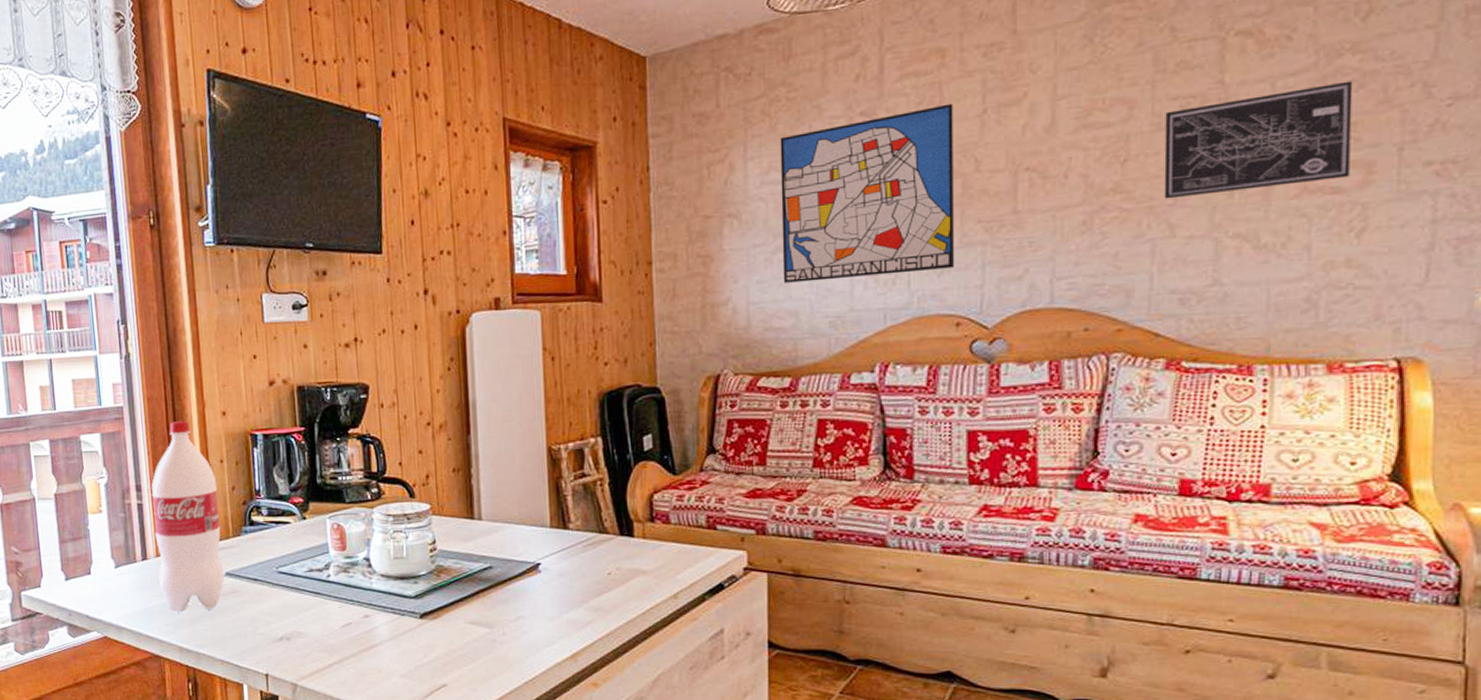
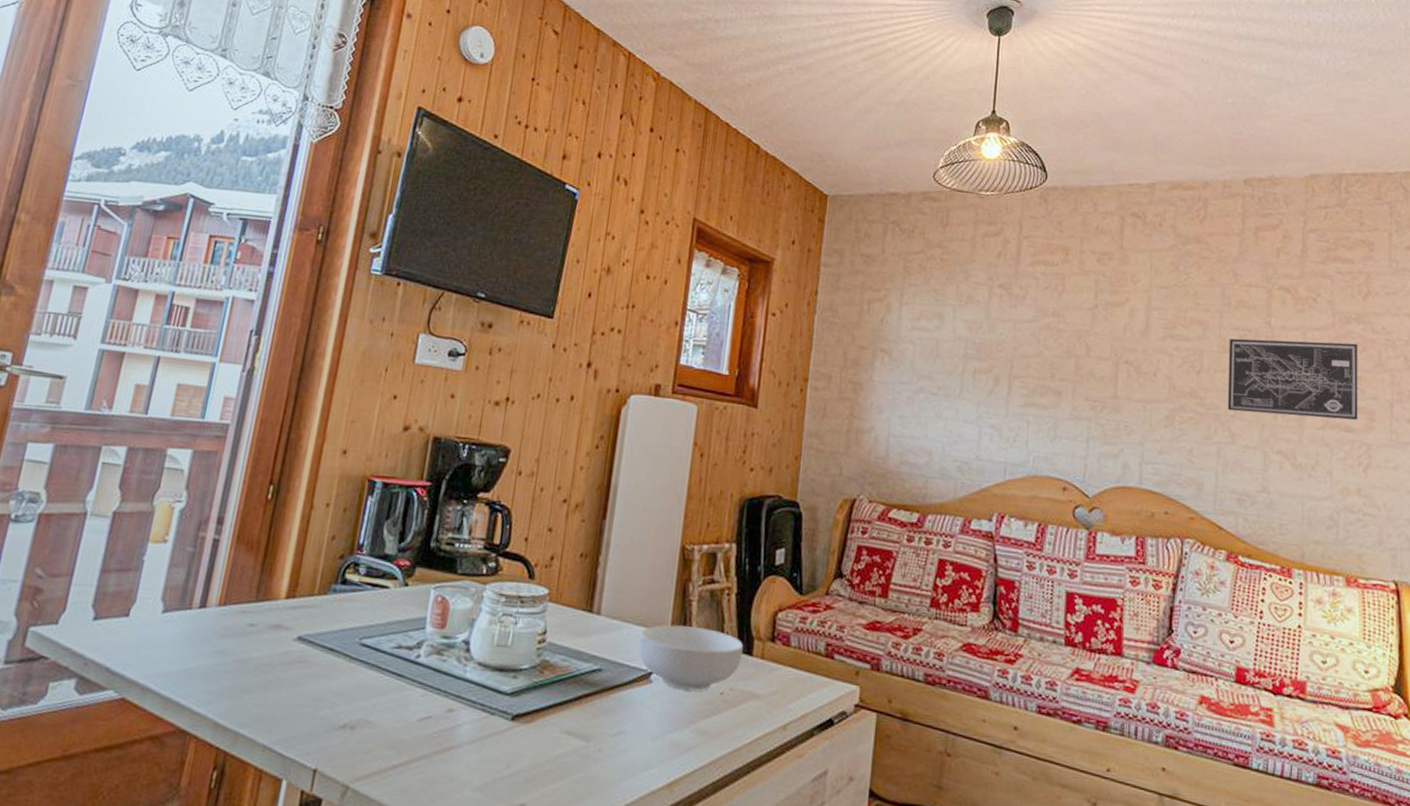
bottle: present [151,421,225,613] -> none [211,451,316,679]
cereal bowl: none [522,518,624,574] -> present [638,624,744,691]
wall art: present [780,103,955,283] -> none [921,290,1072,437]

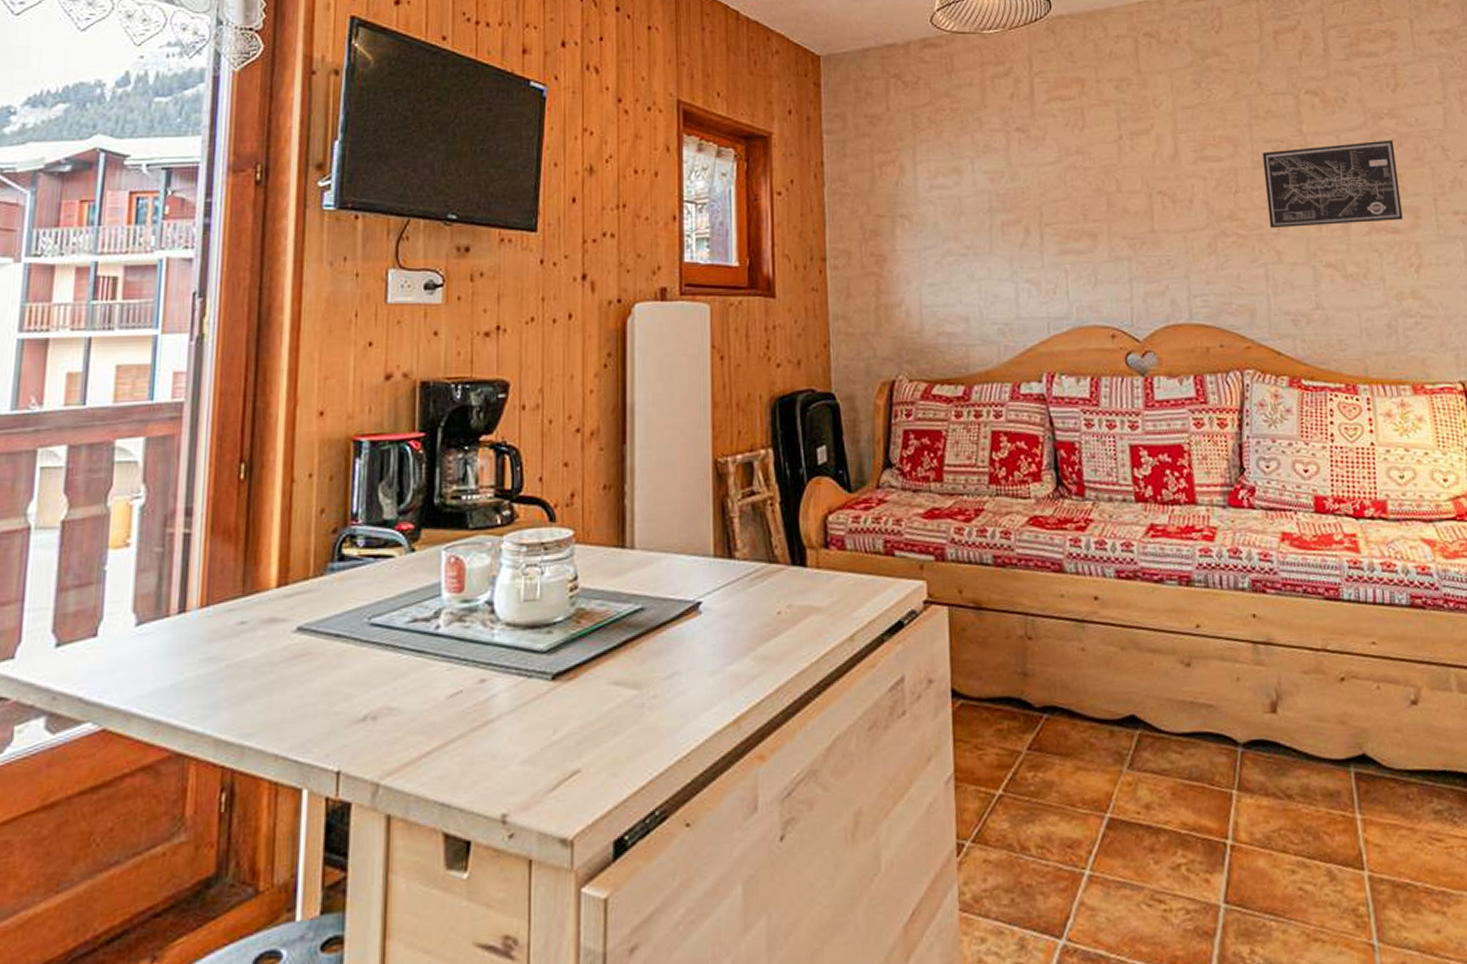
cereal bowl: present [638,624,744,691] -> none [681,545,797,615]

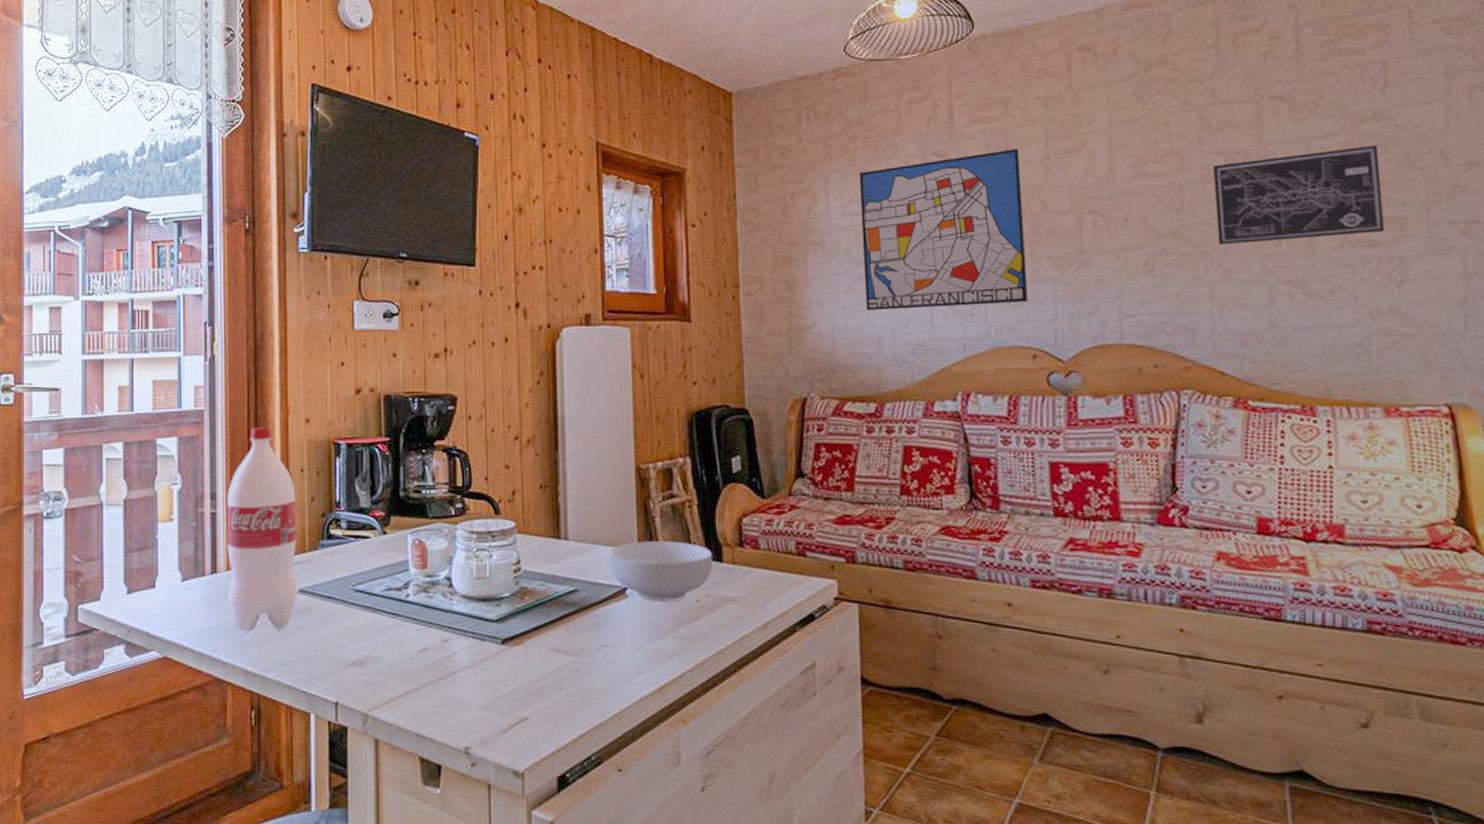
bottle: none [199,423,301,688] -> present [226,427,298,632]
cereal bowl: none [681,545,797,615] -> present [609,541,713,600]
wall art: none [946,128,1107,287] -> present [859,148,1029,310]

